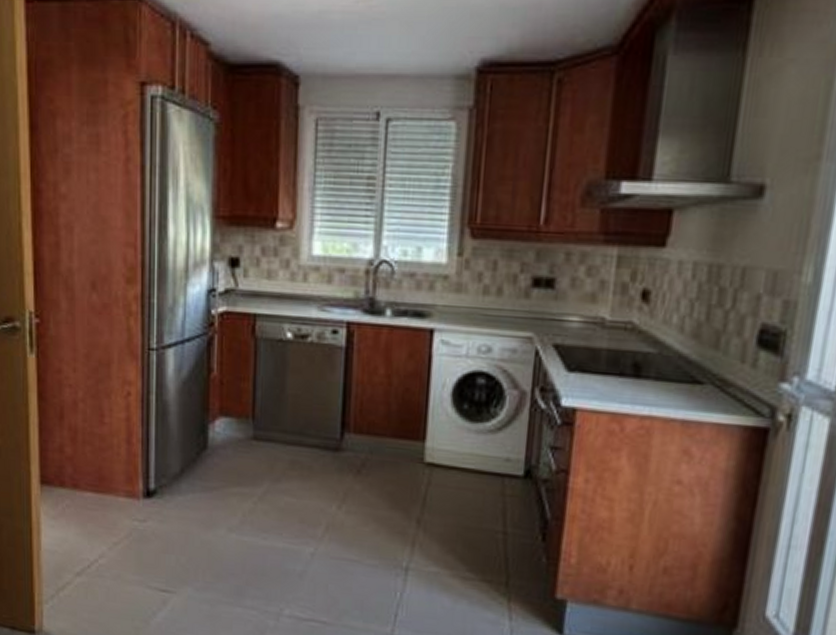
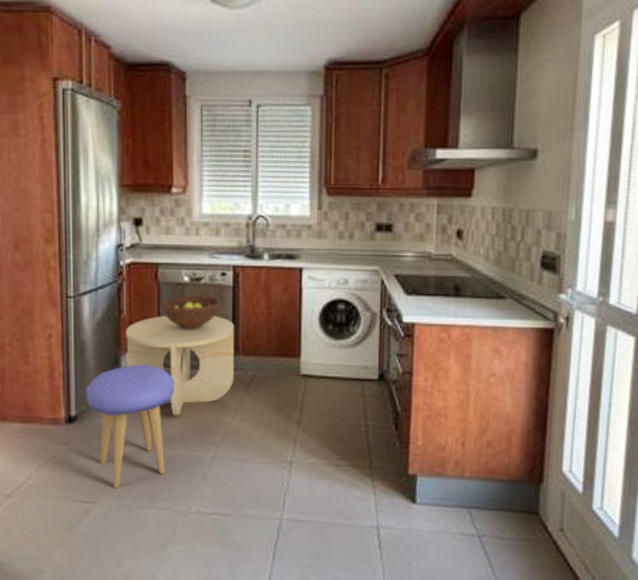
stool: none [167,435,271,579] -> present [86,365,175,489]
side table: none [214,377,346,500] -> present [125,315,235,416]
fruit bowl: none [257,355,329,399] -> present [161,295,220,330]

